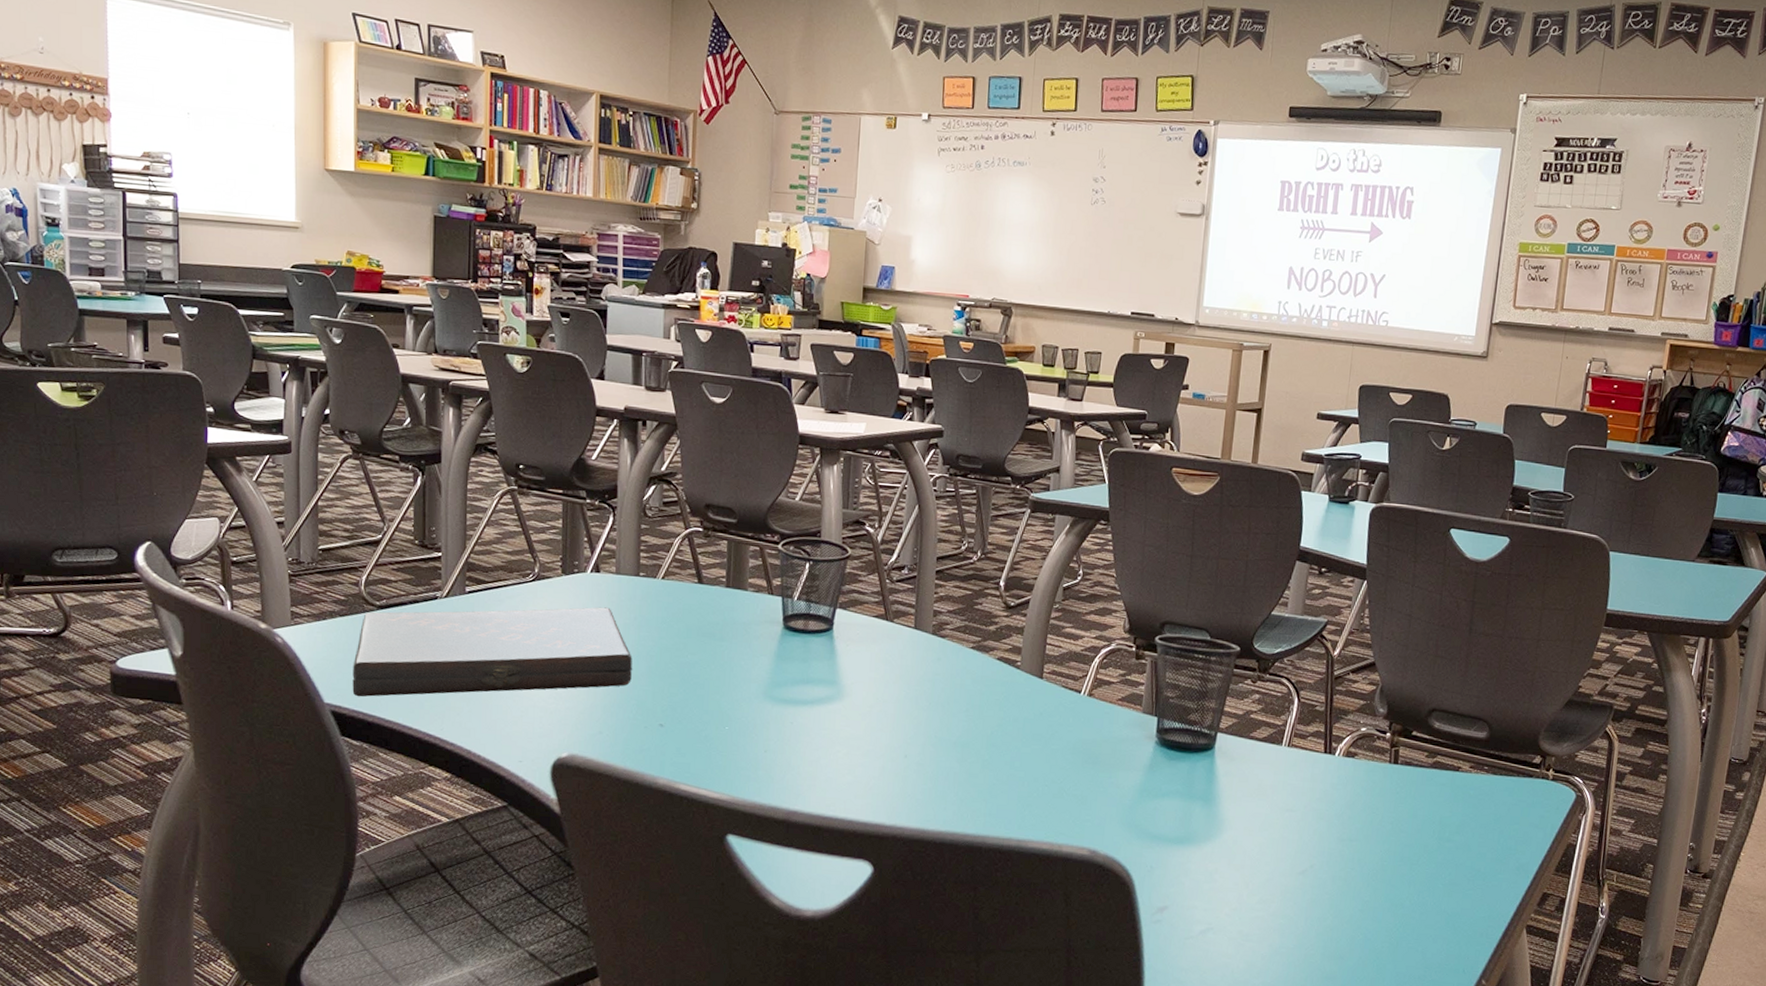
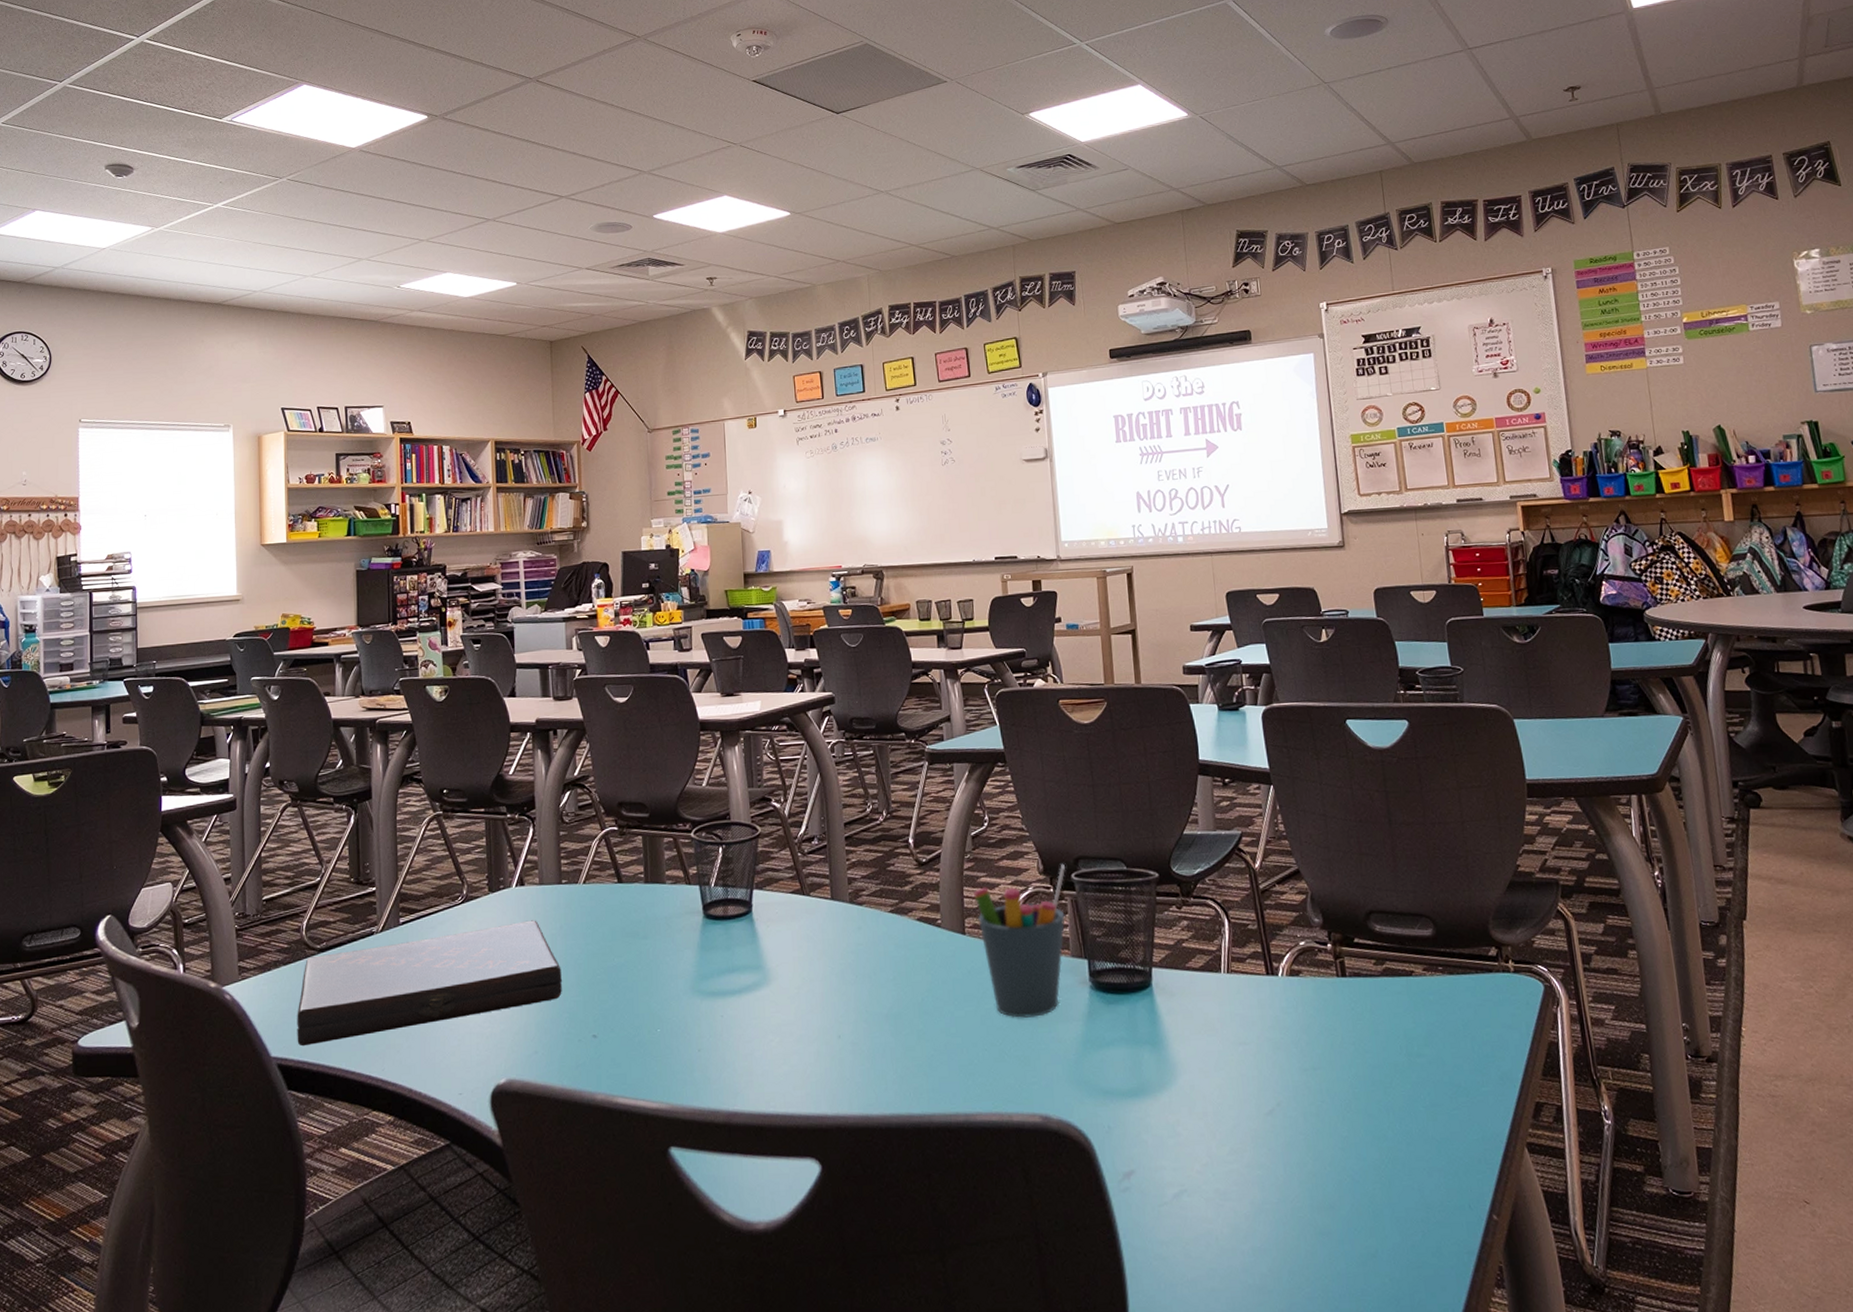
pen holder: none [1057,625,1151,763] -> present [974,863,1065,1018]

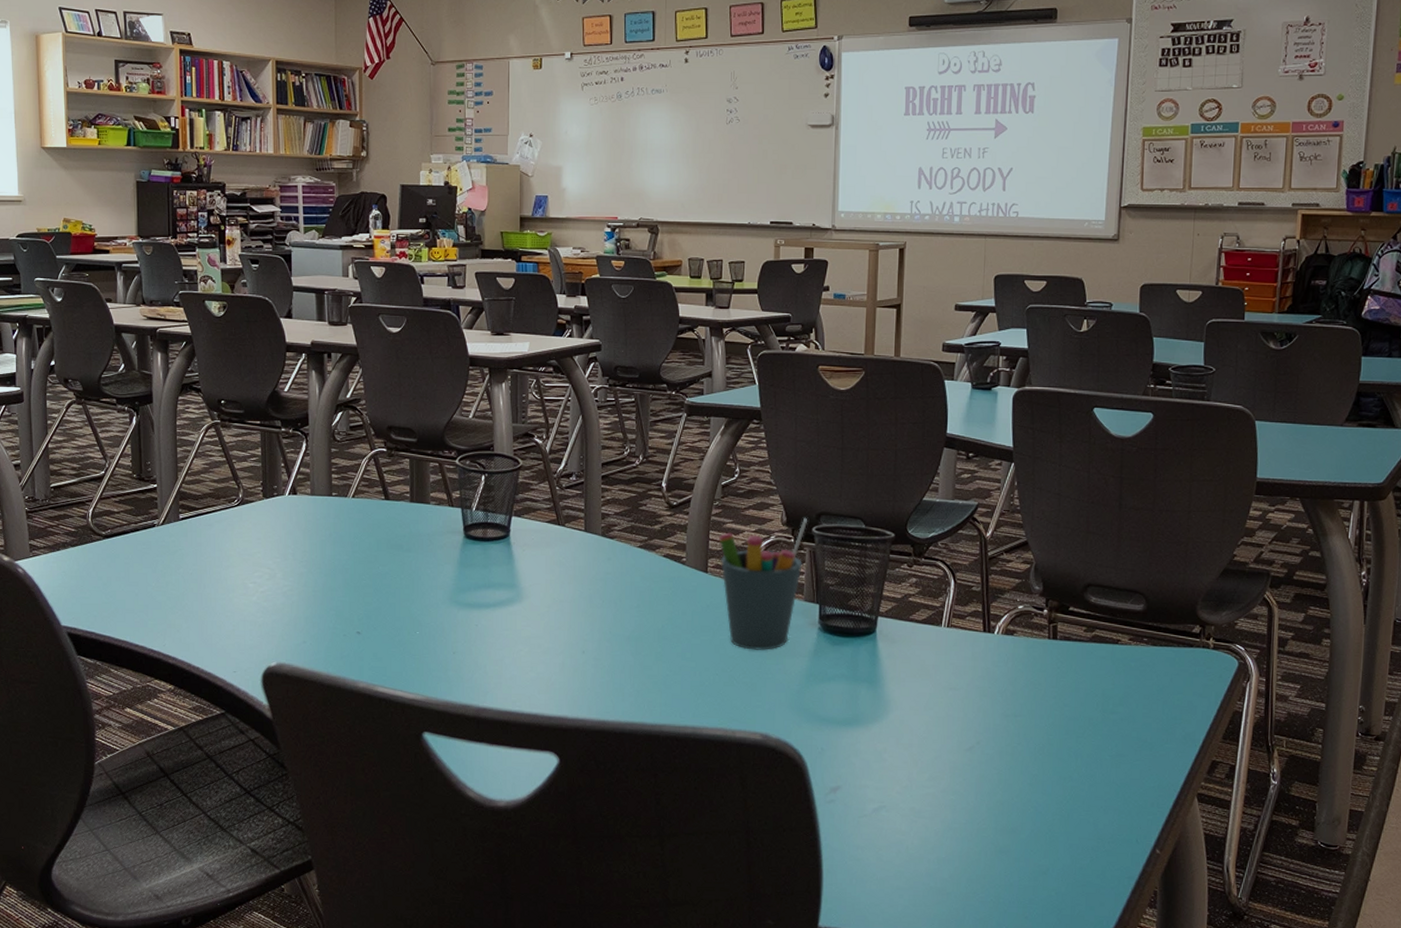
book: present [297,920,563,1047] -> none [84,526,331,619]

